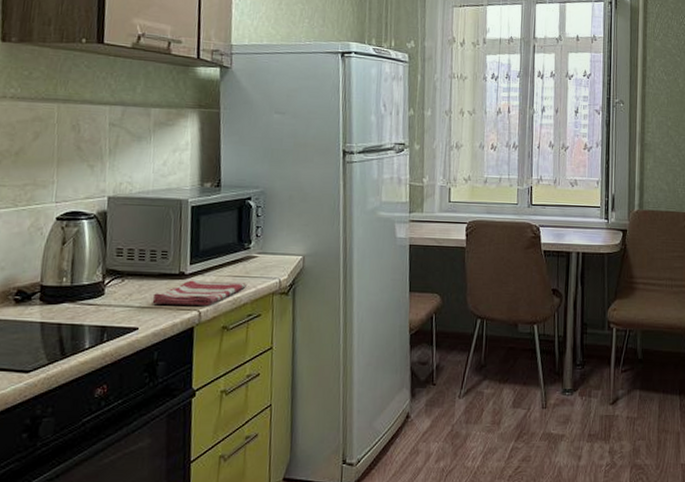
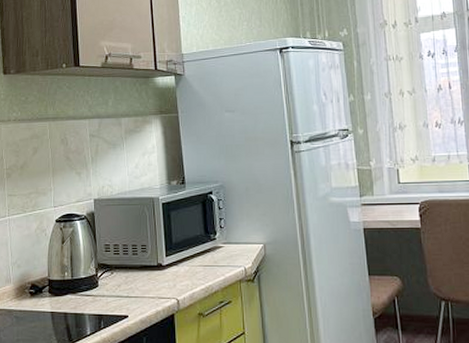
dish towel: present [152,280,246,306] -> none [137,271,216,294]

